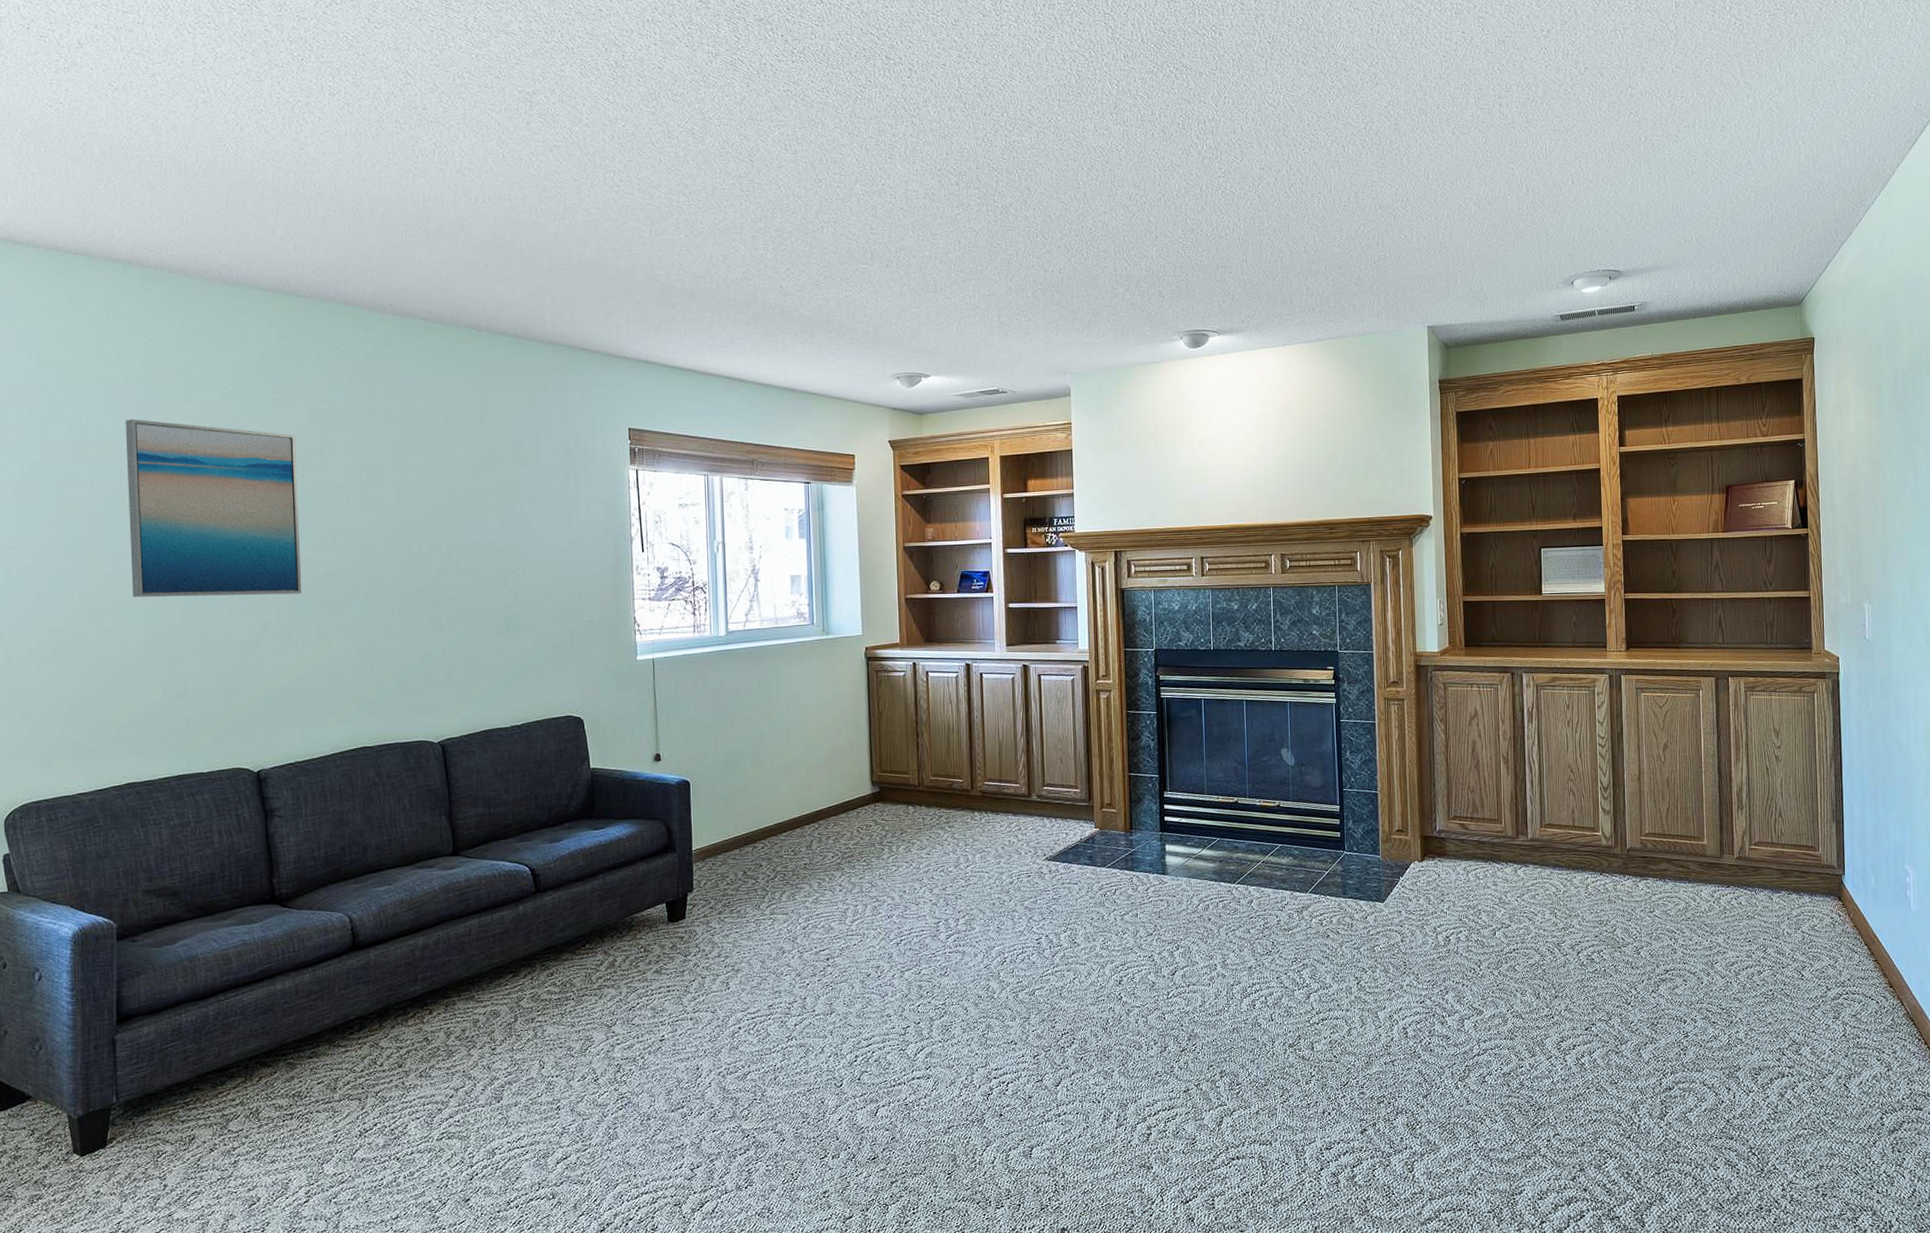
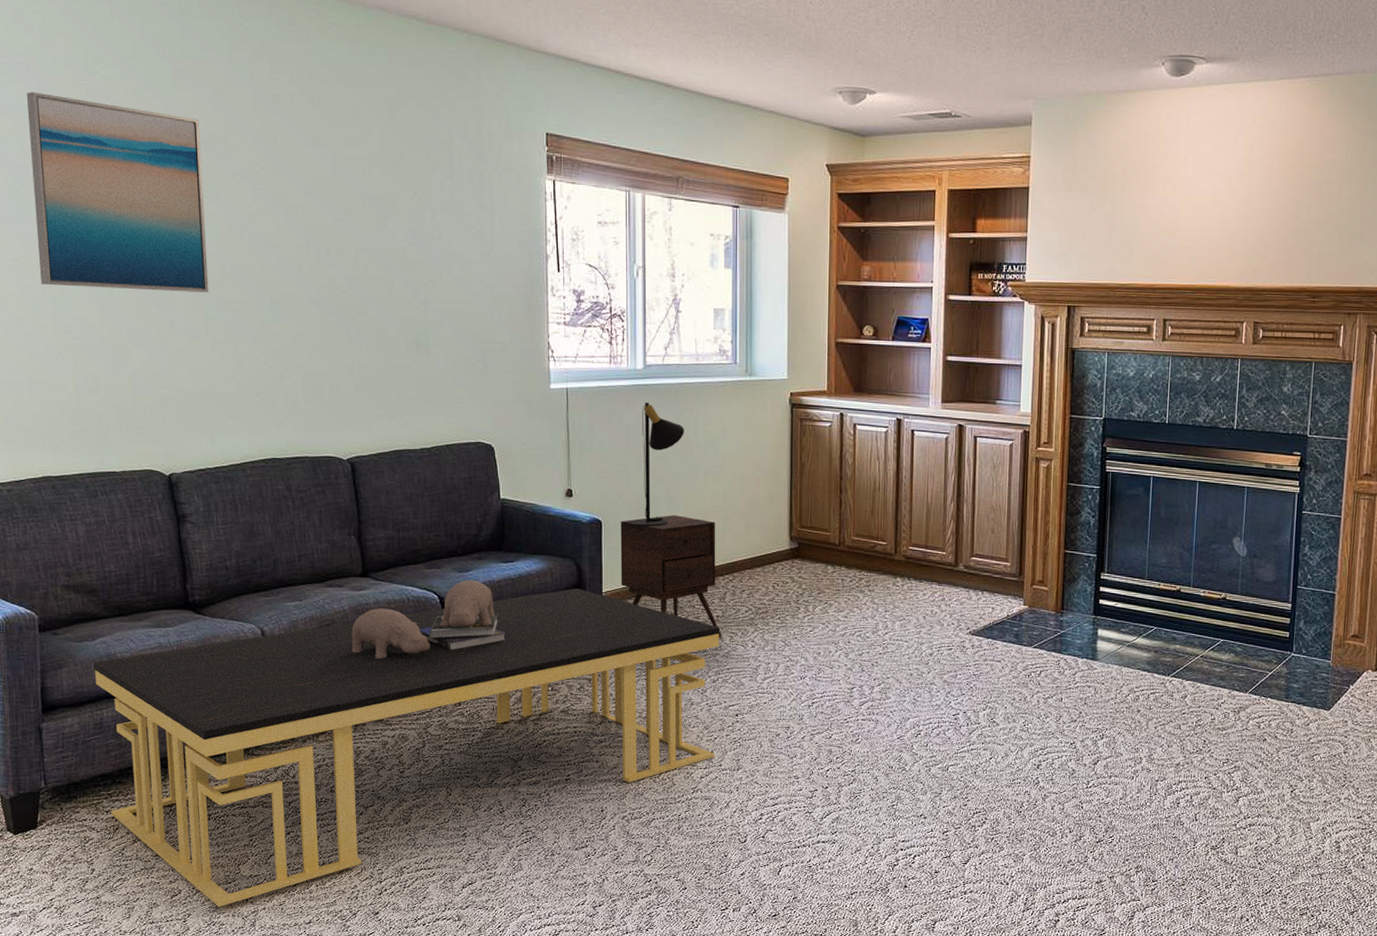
coffee table: none [173,849,808,1212] -> present [93,579,720,908]
side table: none [708,770,811,885] -> present [620,515,723,638]
table lamp: none [716,666,767,784] -> present [628,402,684,527]

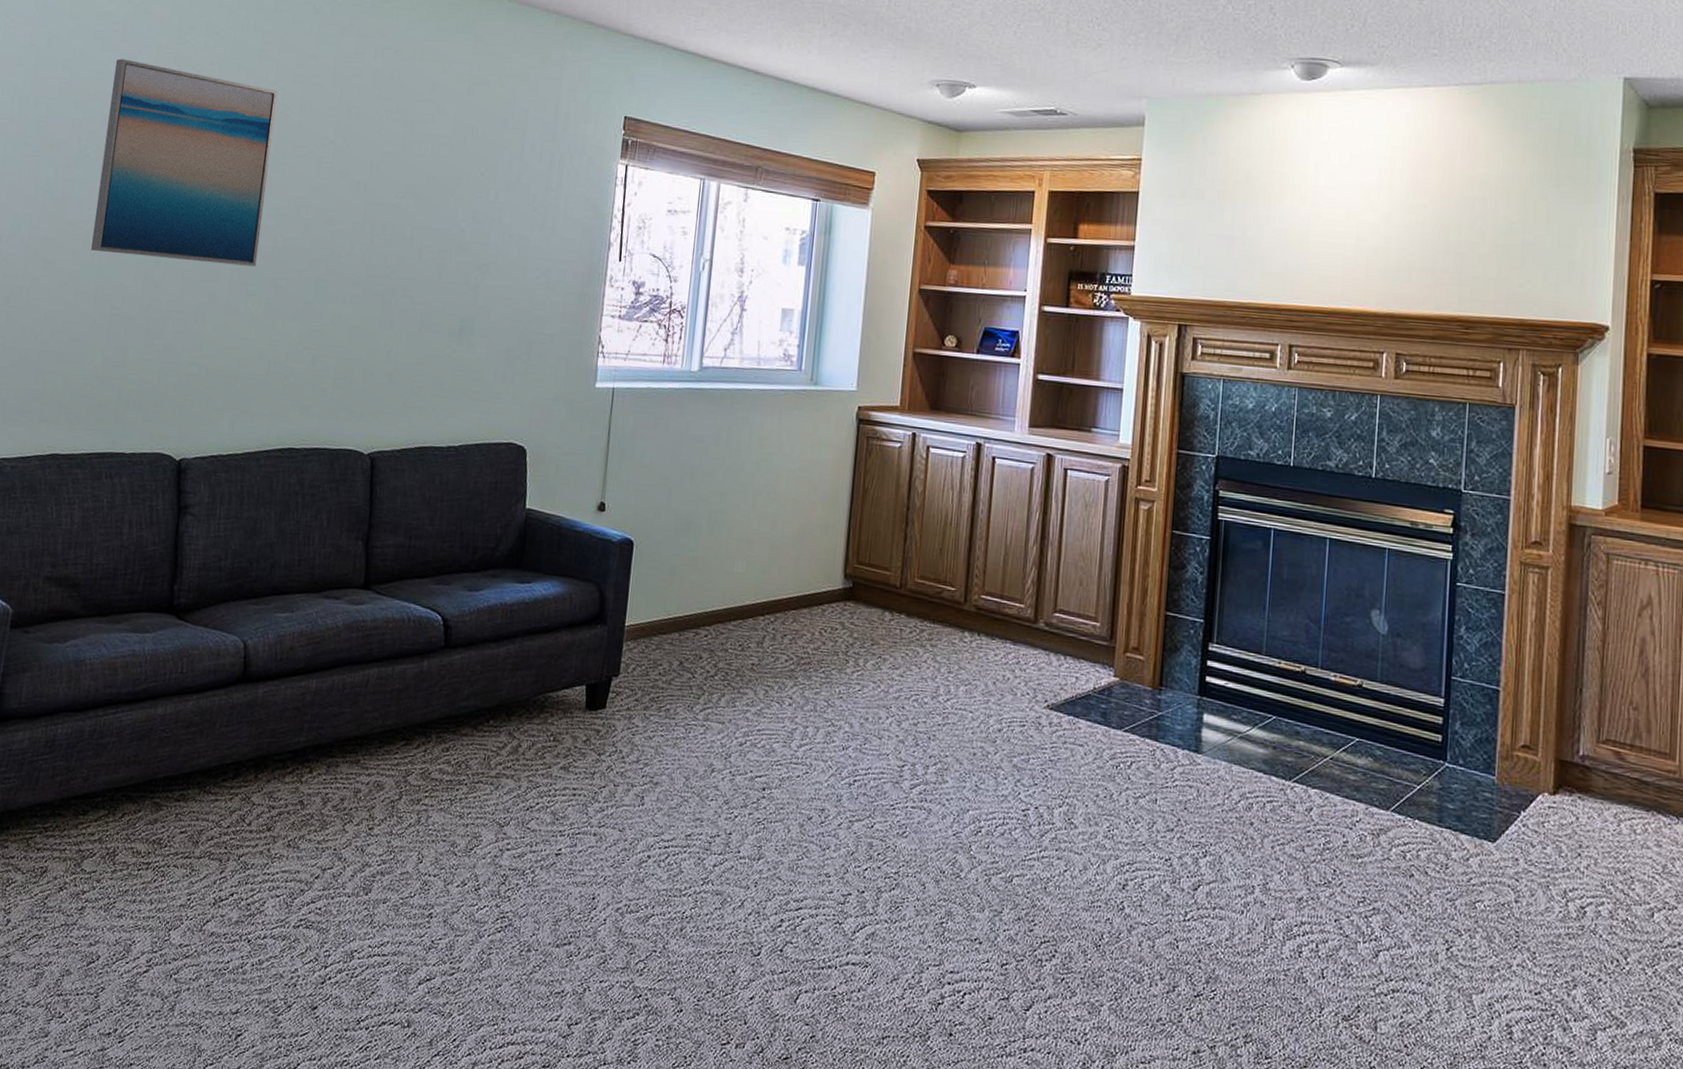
coffee table: present [93,579,720,908] -> none [42,600,755,983]
side table: present [620,515,723,638] -> none [646,539,762,692]
table lamp: present [628,402,684,527] -> none [663,408,737,552]

